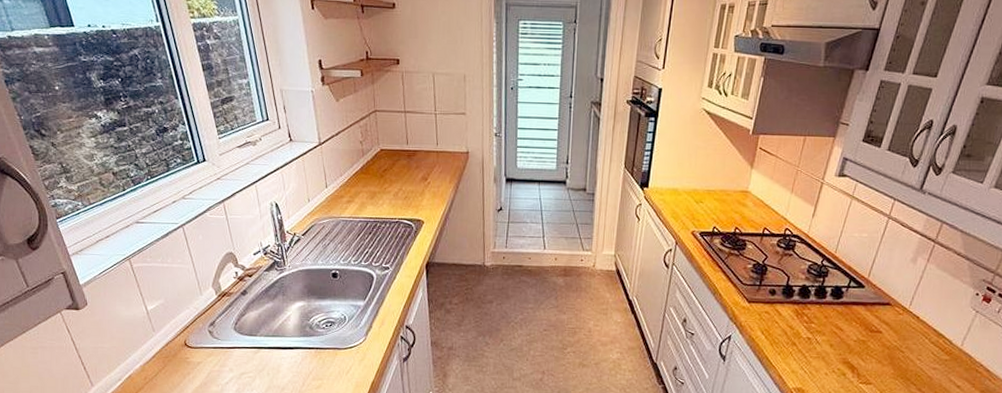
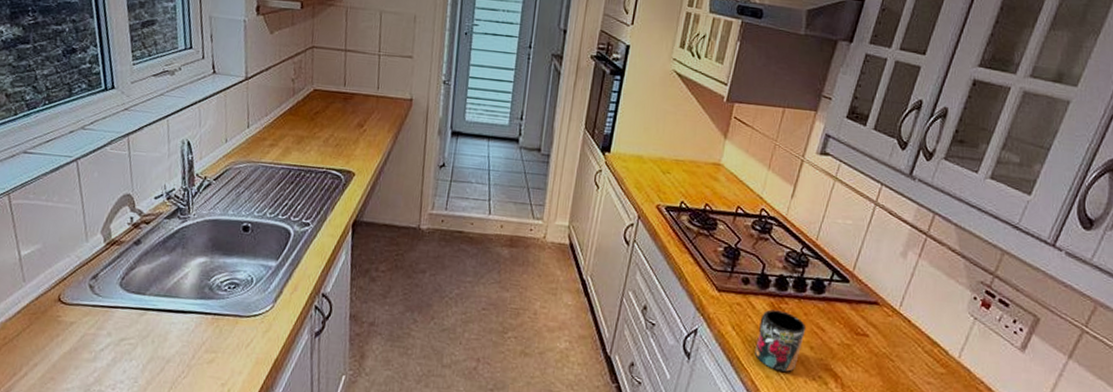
mug: none [781,315,827,367] -> present [755,309,807,372]

